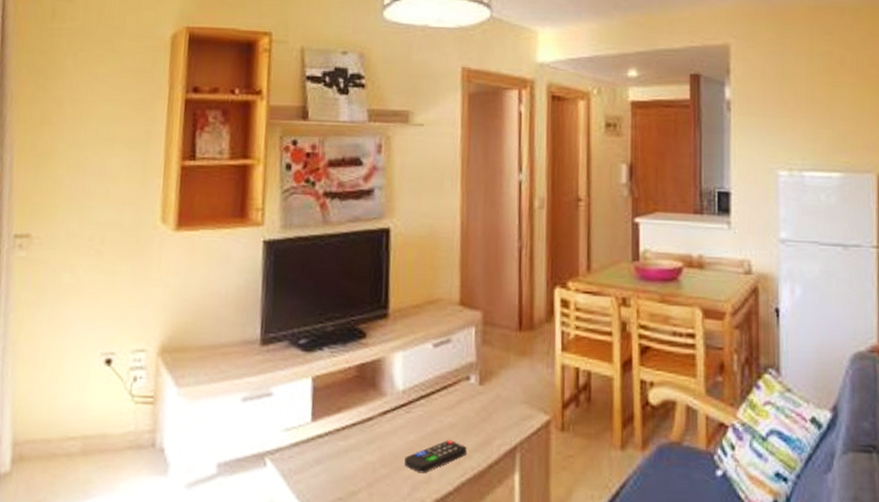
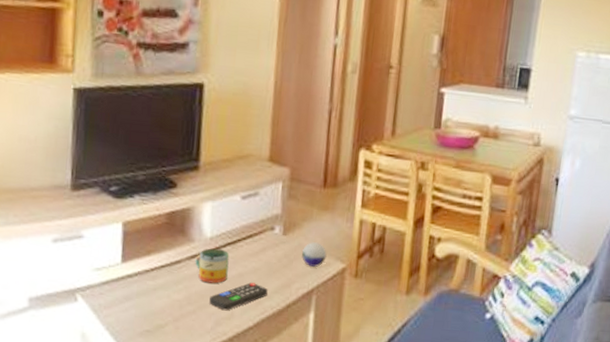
mug: none [387,402,424,442] -> present [195,248,230,283]
decorative orb: none [501,391,528,420] -> present [302,241,327,267]

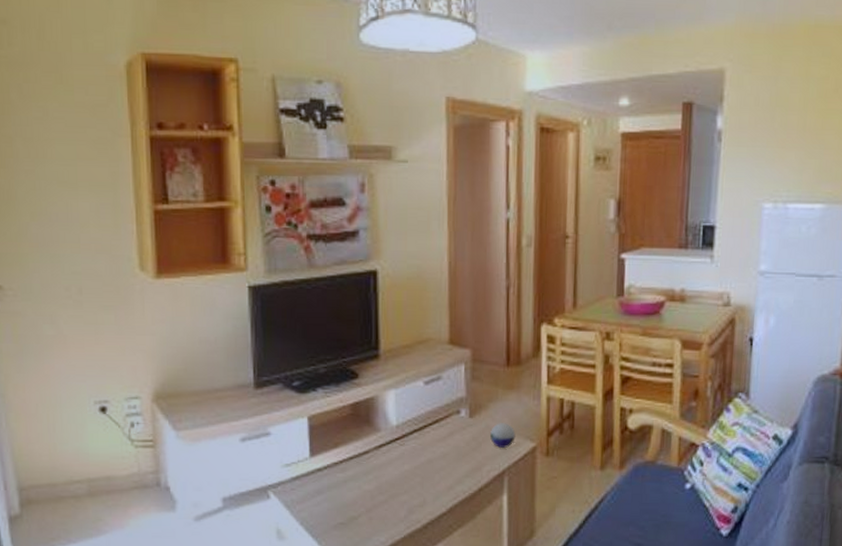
mug: present [195,248,230,283] -> none [383,436,417,471]
remote control: present [209,282,268,311] -> none [401,468,458,498]

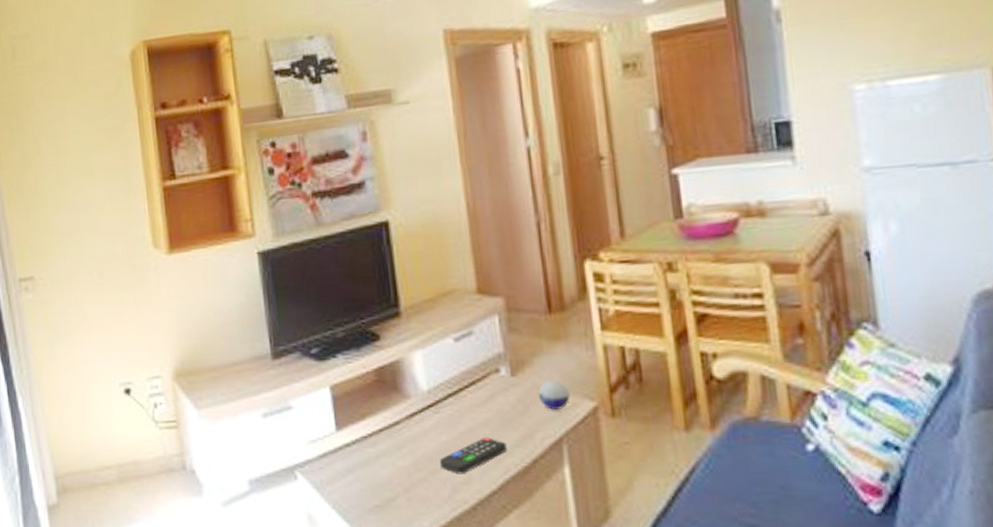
remote control: none [401,468,458,498] -> present [440,437,507,474]

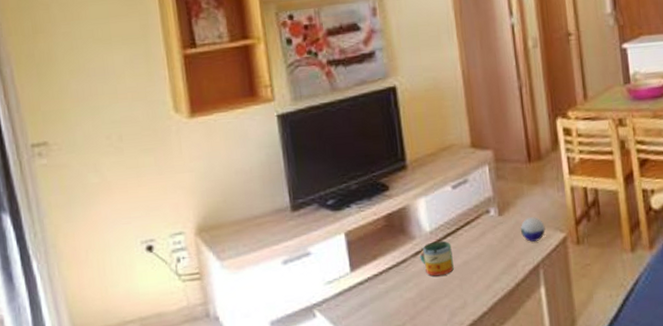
mug: none [415,402,456,444] -> present [419,240,454,277]
remote control: present [440,437,507,474] -> none [440,268,495,301]

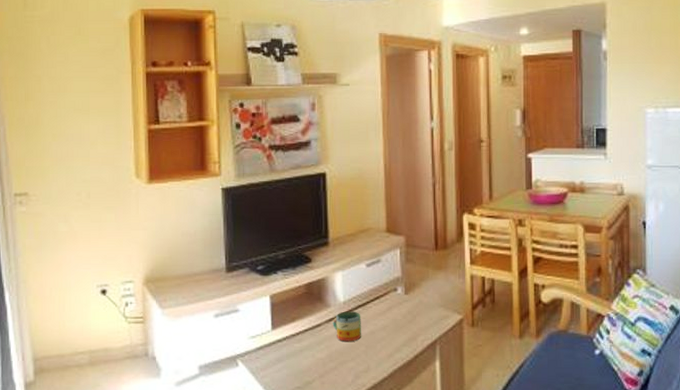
decorative orb: present [521,216,546,242] -> none [423,297,445,320]

